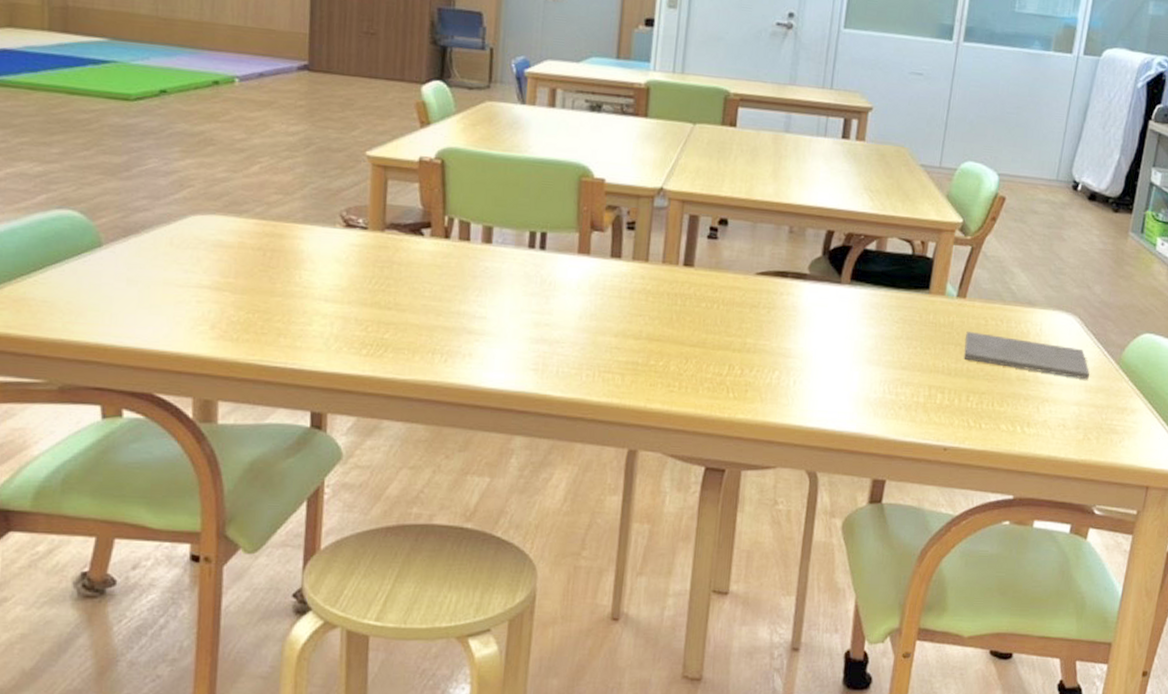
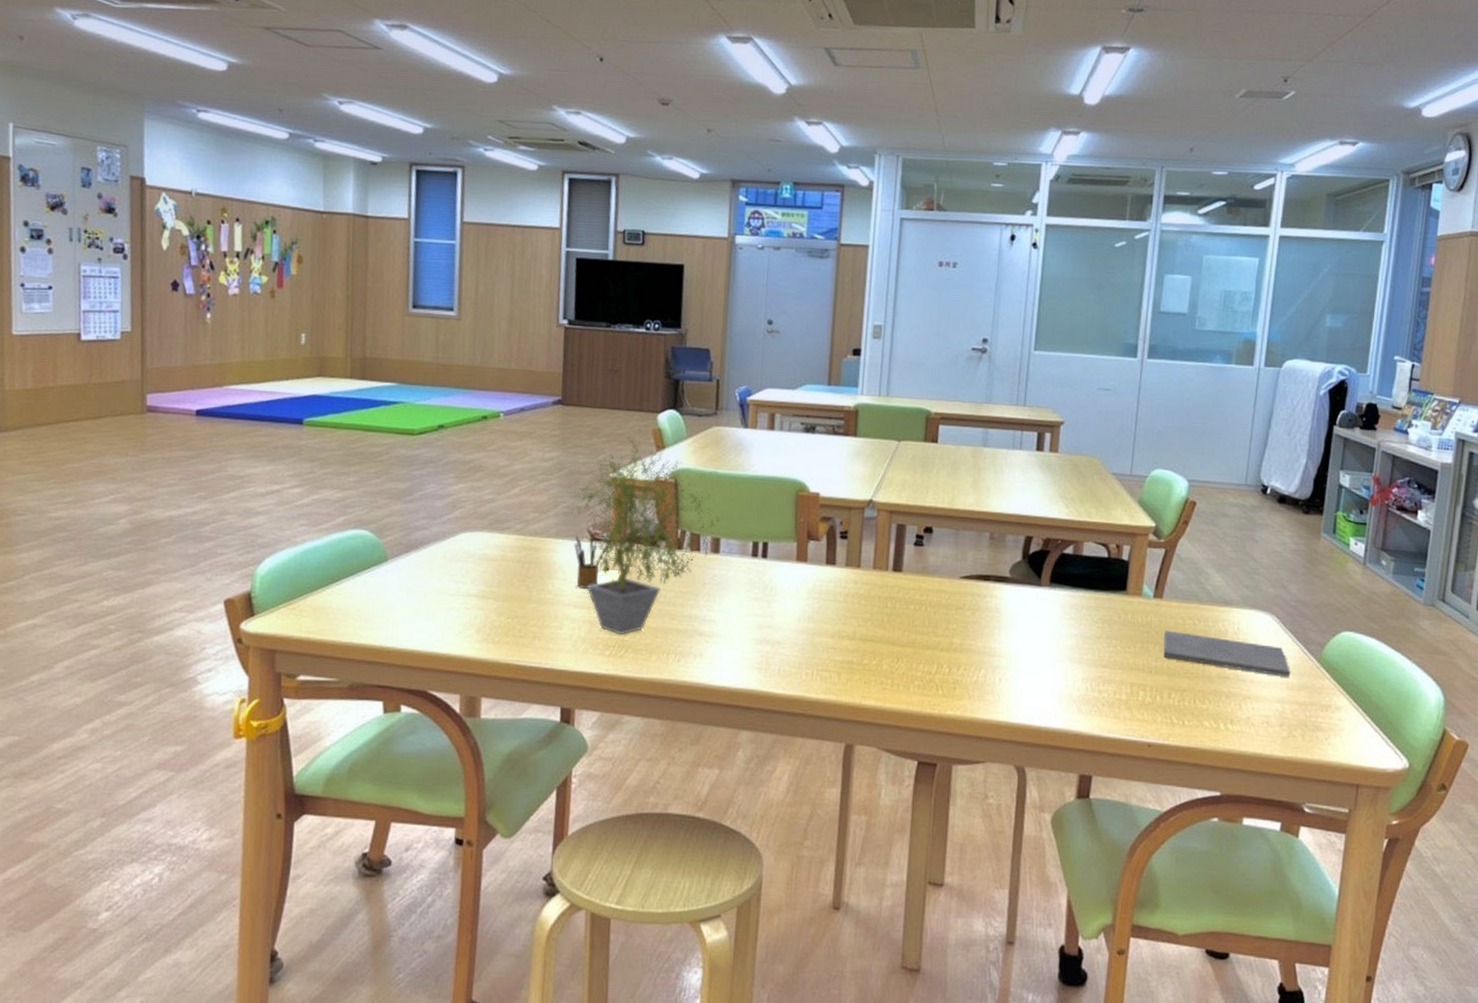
potted plant: none [312,111,499,333] -> present [564,437,725,635]
pencil box: none [324,220,365,282] -> present [574,534,609,589]

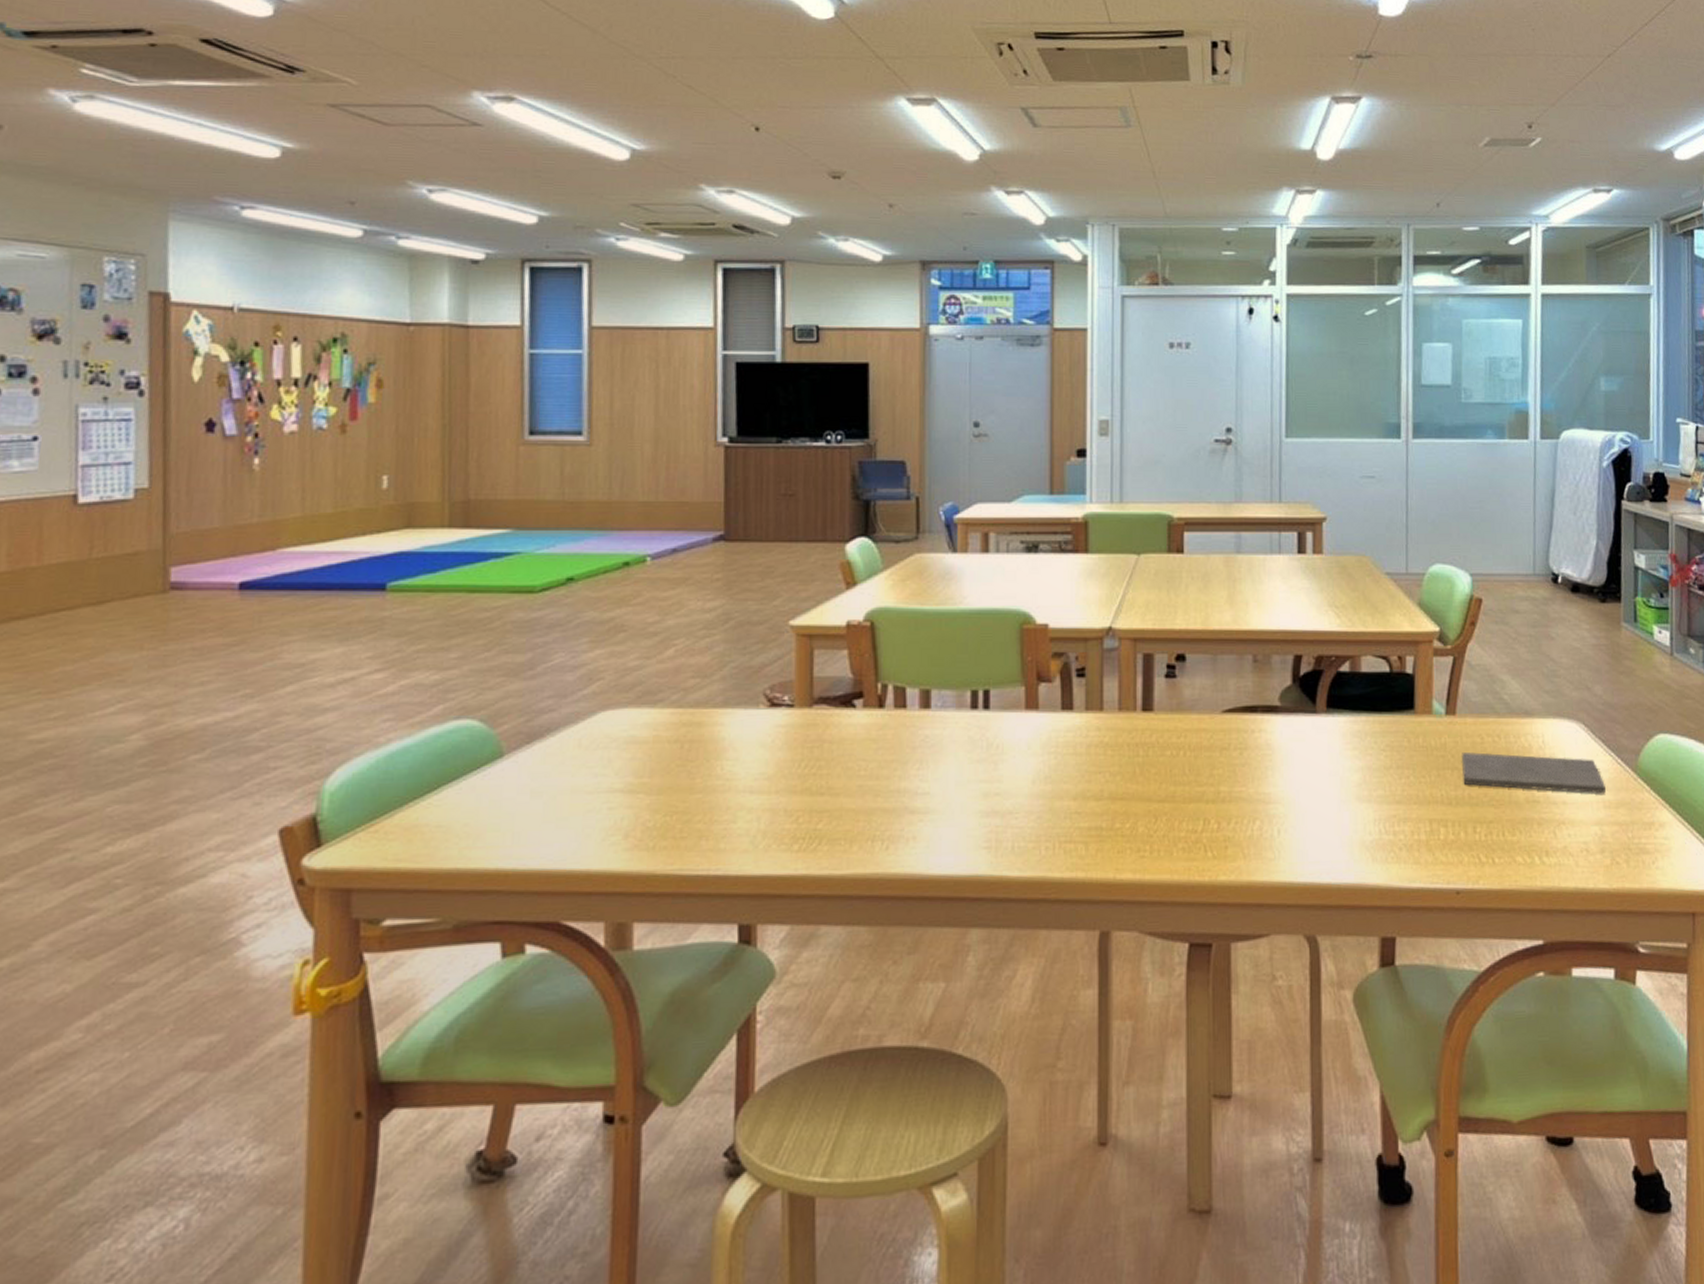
potted plant: present [564,437,725,635] -> none [733,575,933,823]
pencil box: present [574,534,609,589] -> none [747,698,792,770]

